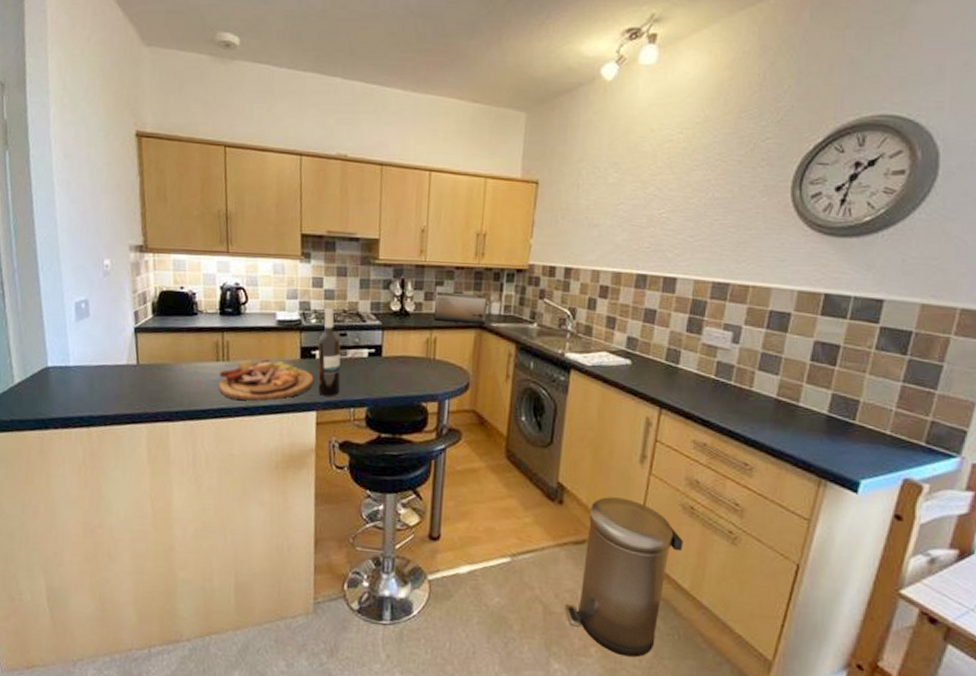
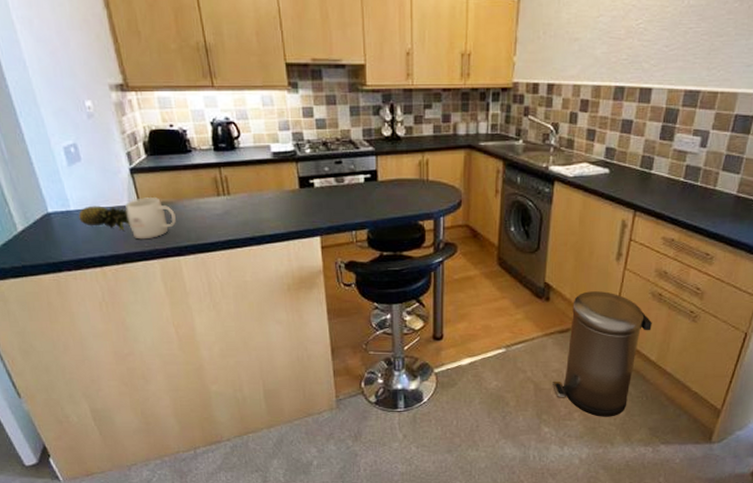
fruit: none [76,362,126,390] -> present [78,205,132,230]
mug: none [123,357,172,402] -> present [125,196,176,240]
food platter: present [218,359,314,402] -> none [221,191,315,232]
wine bottle: present [317,307,341,398] -> none [314,136,340,223]
toaster: present [433,291,489,325] -> none [424,114,476,145]

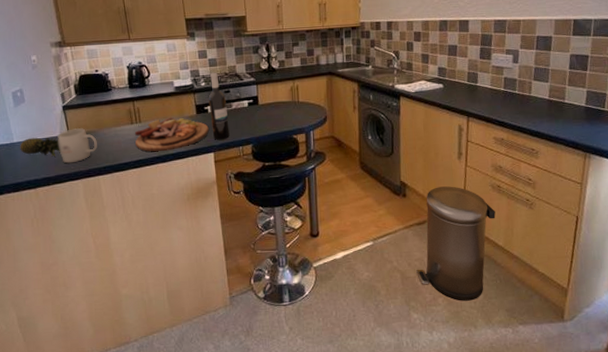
food platter: none [221,191,315,232] -> present [134,118,209,152]
wine bottle: none [314,136,340,223] -> present [208,72,230,141]

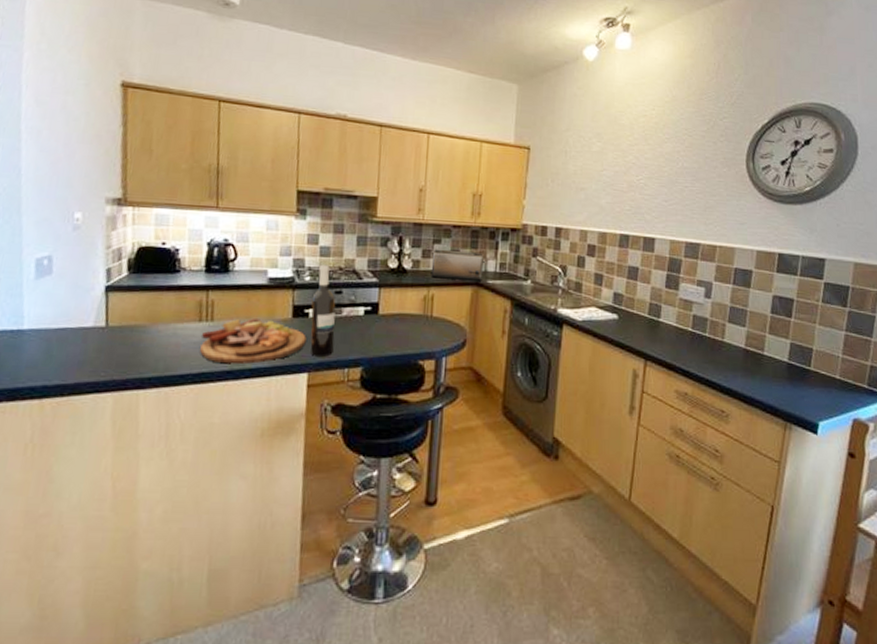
fruit: present [20,137,61,157] -> none [30,325,91,356]
mug: present [57,127,97,164] -> none [87,318,146,368]
toaster: none [293,49,334,73] -> present [431,249,485,282]
pedal bin: present [416,186,496,301] -> none [563,450,671,614]

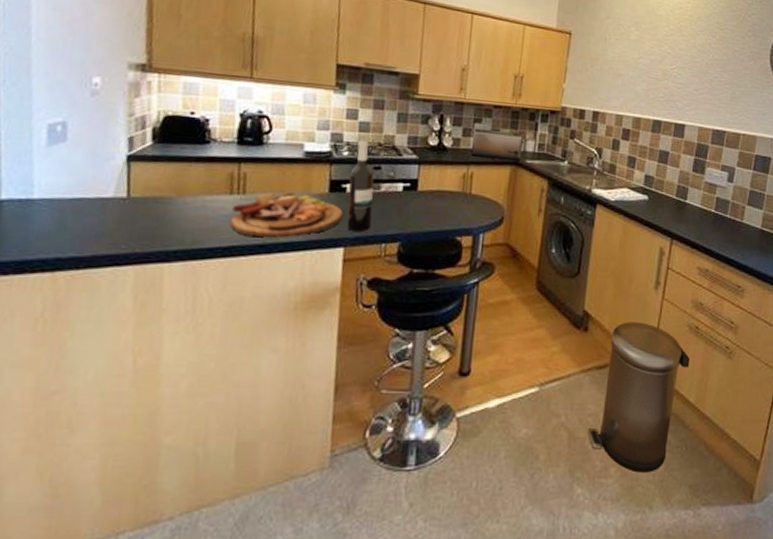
pedal bin: none [563,450,671,614] -> present [588,322,690,473]

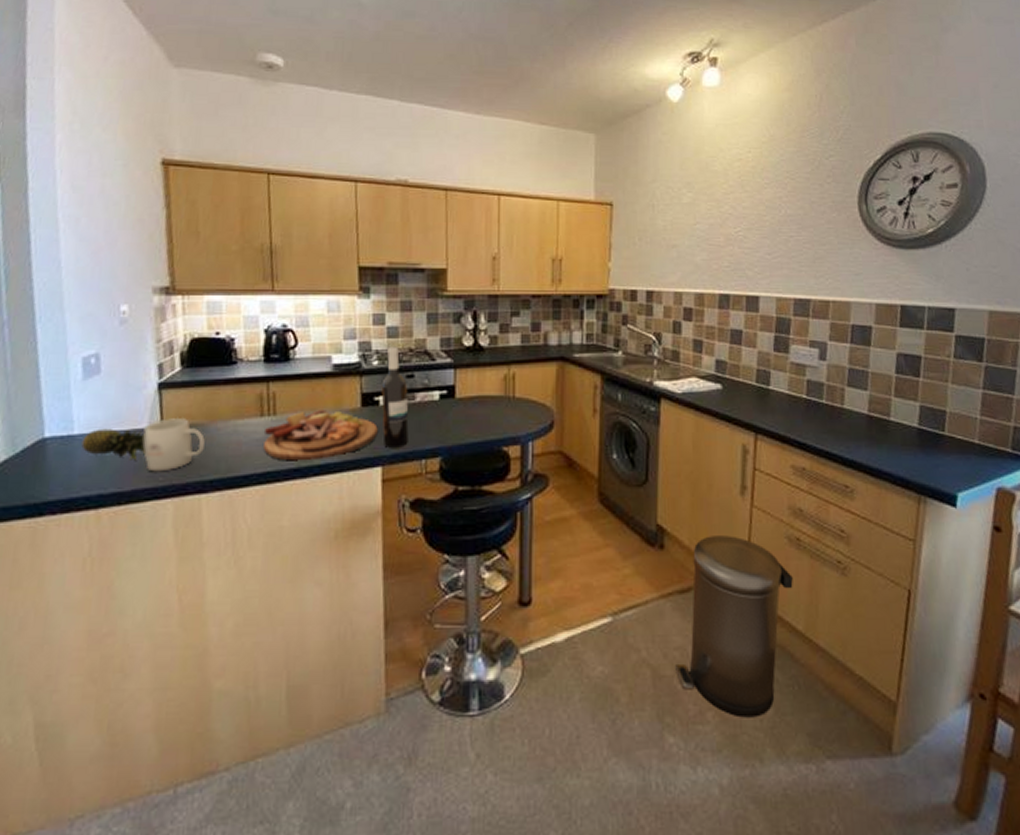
fruit: none [41,194,110,227] -> present [81,428,147,460]
mug: none [107,189,172,240] -> present [143,417,205,472]
toaster: present [470,128,524,162] -> none [510,322,569,356]

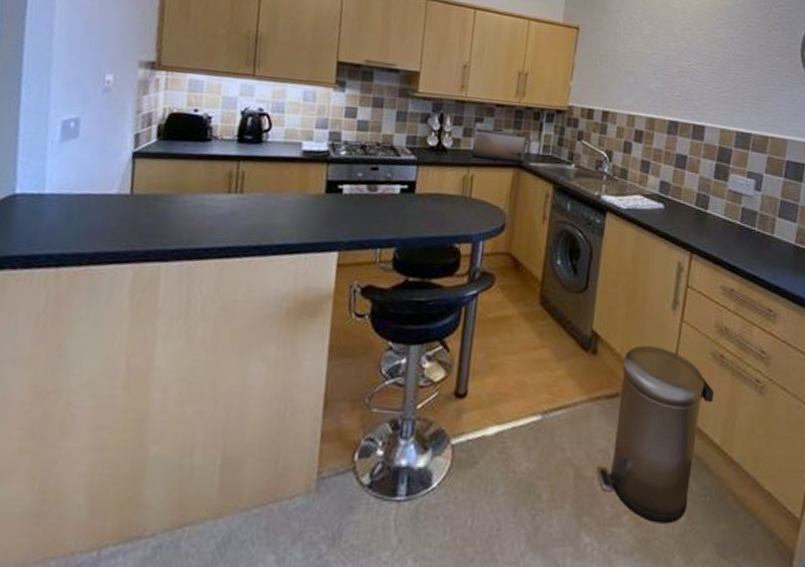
fruit: present [81,428,147,460] -> none [50,190,114,224]
mug: present [143,417,205,472] -> none [110,186,172,238]
food platter: present [263,410,378,461] -> none [227,192,339,241]
wine bottle: present [381,346,409,449] -> none [342,139,371,237]
toaster: none [510,322,569,356] -> present [471,127,528,164]

